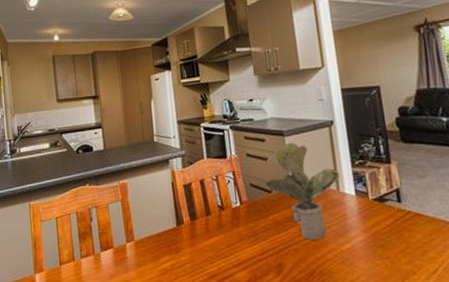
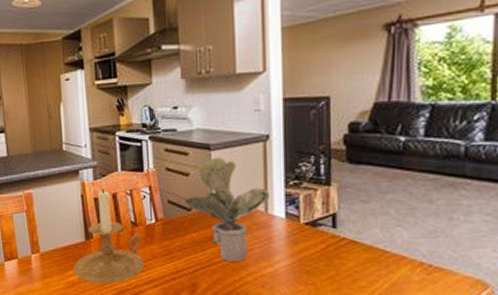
candle holder: none [166,175,233,269] -> present [73,188,145,284]

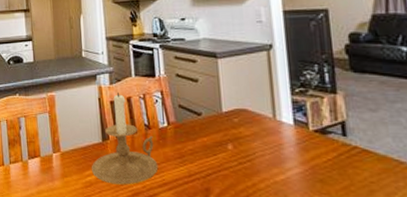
potted plant: present [185,156,271,261] -> none [195,64,278,167]

